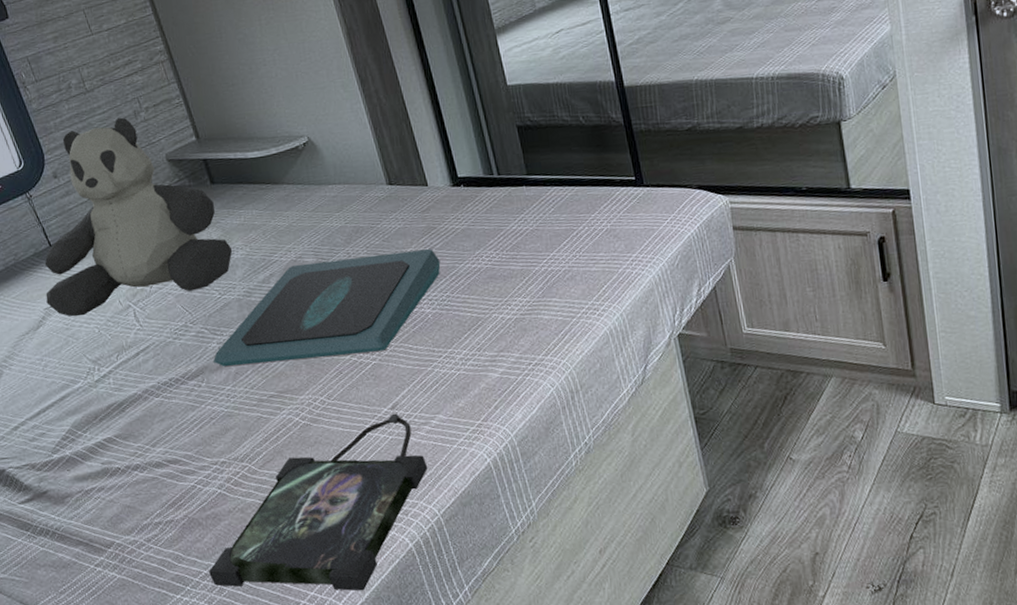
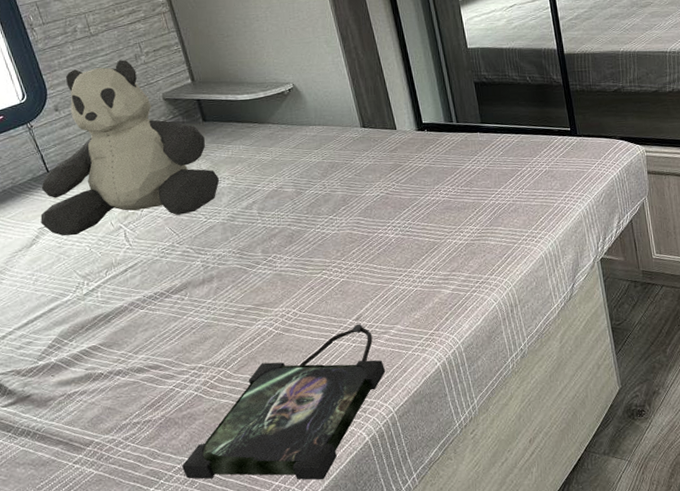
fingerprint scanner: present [212,249,441,366] -> none [196,183,404,282]

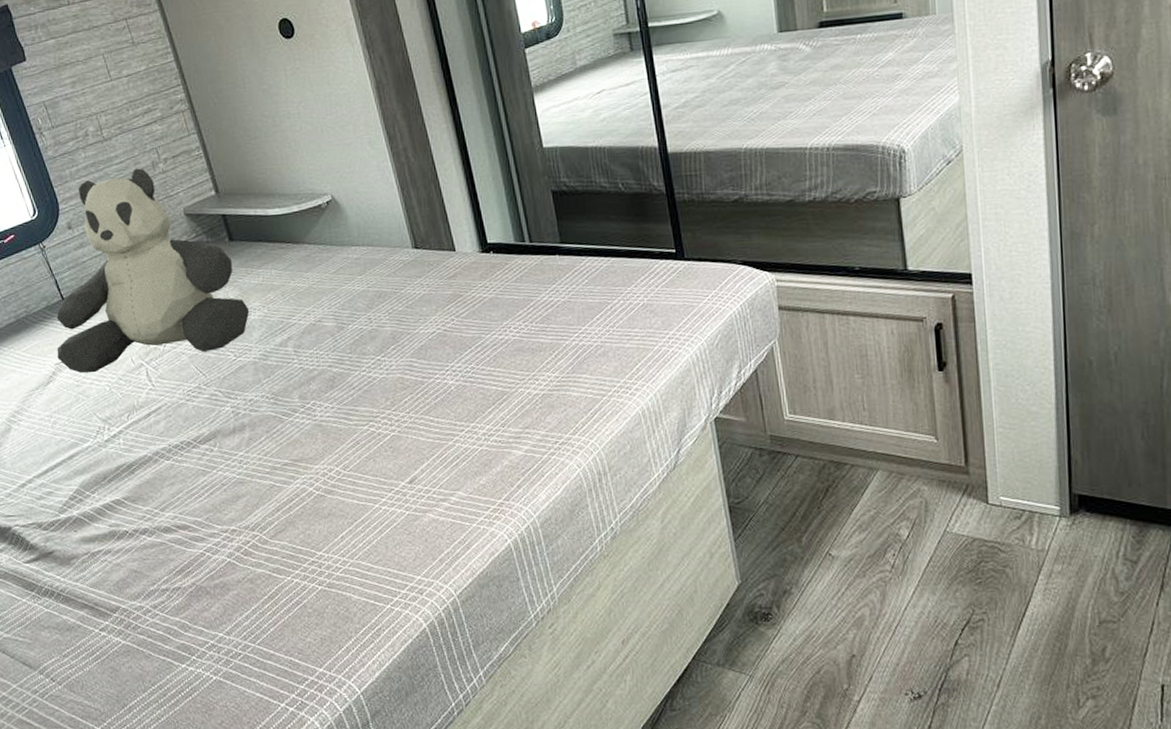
photo frame: present [182,324,386,481] -> none [215,488,446,670]

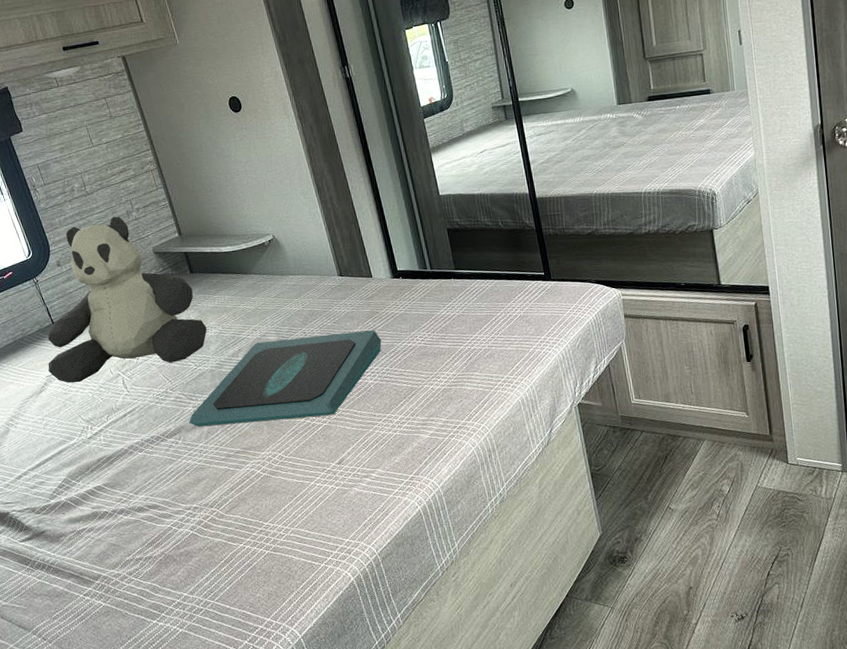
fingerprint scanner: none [226,318,466,431] -> present [188,330,382,426]

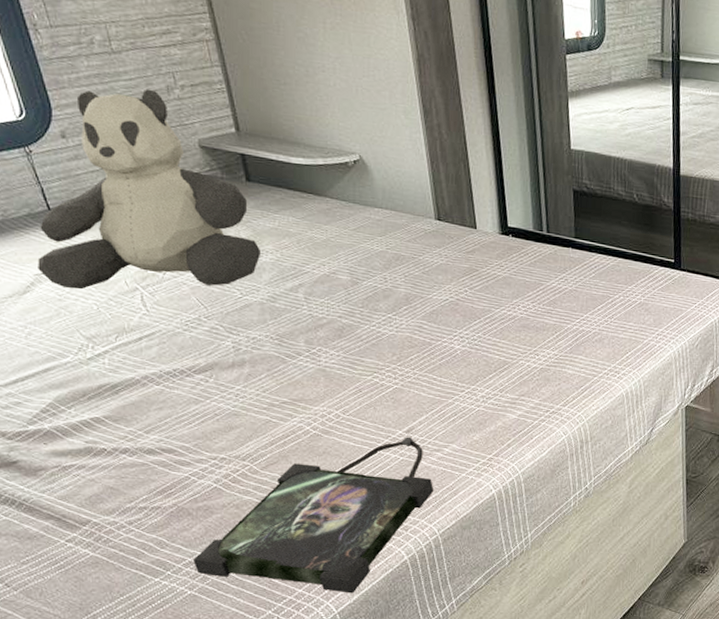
photo frame: none [181,467,368,618] -> present [194,437,434,594]
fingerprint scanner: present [188,330,382,426] -> none [224,279,477,377]

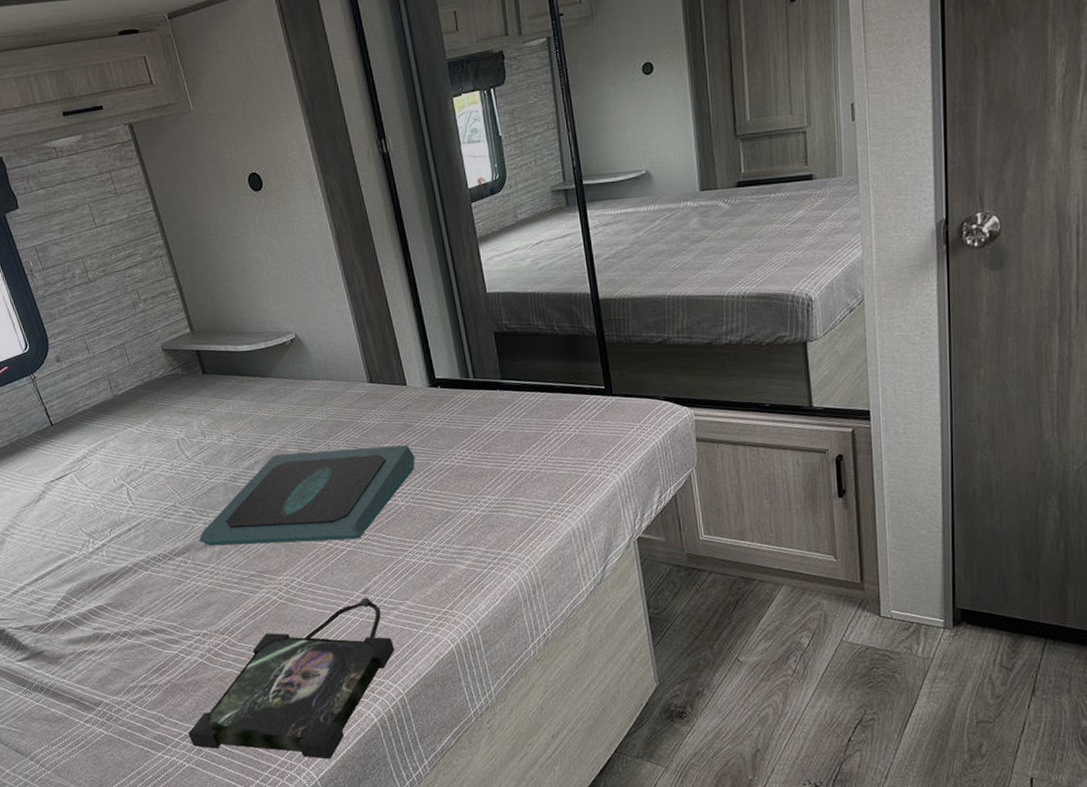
teddy bear: present [37,89,260,290] -> none [46,307,220,492]
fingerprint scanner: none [224,279,477,377] -> present [198,445,415,545]

